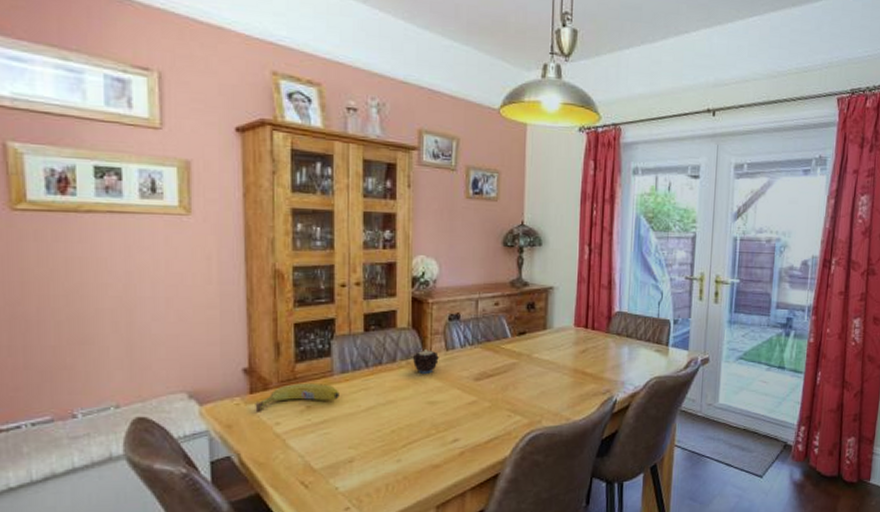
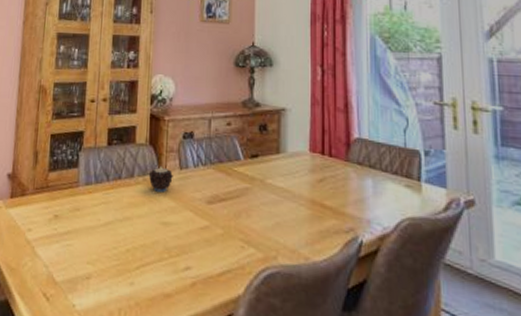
fruit: present [255,382,339,412] -> none [13,191,83,217]

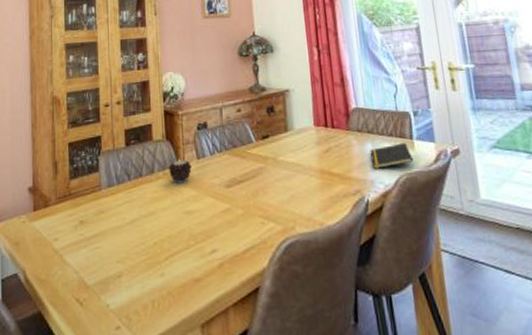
notepad: none [369,183,420,209] -> present [370,143,414,169]

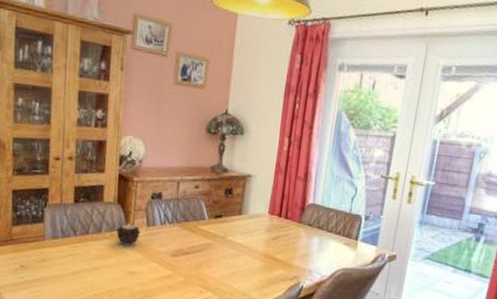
notepad: present [370,143,414,169] -> none [313,242,354,261]

